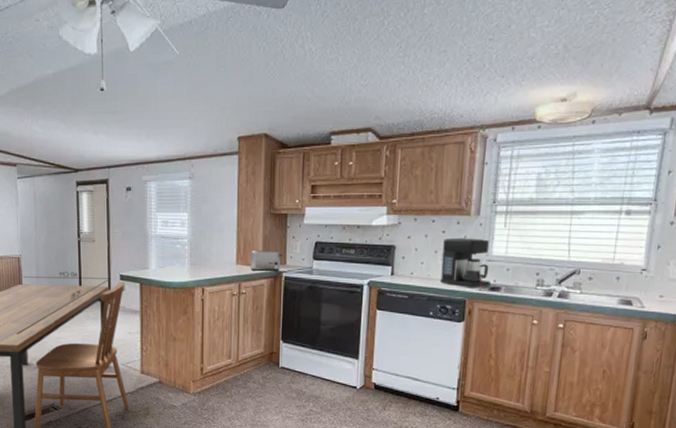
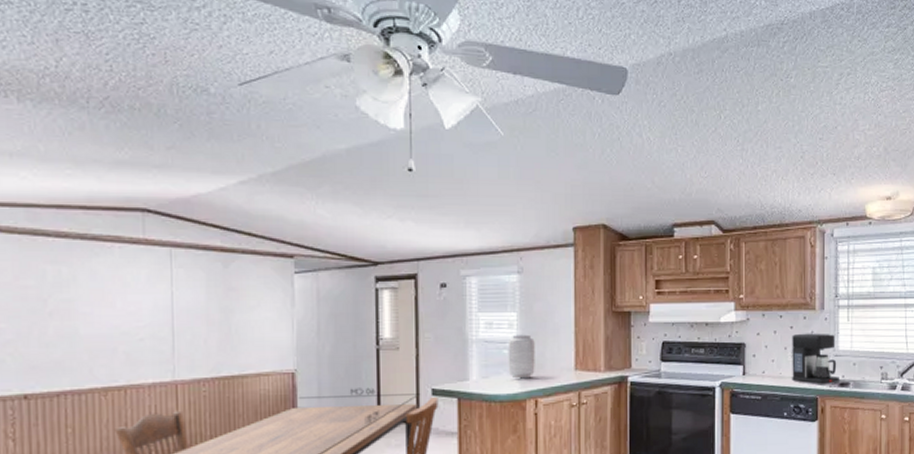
vase: none [180,232,203,270] -> present [508,334,535,379]
toaster: present [250,249,283,272] -> none [591,352,627,378]

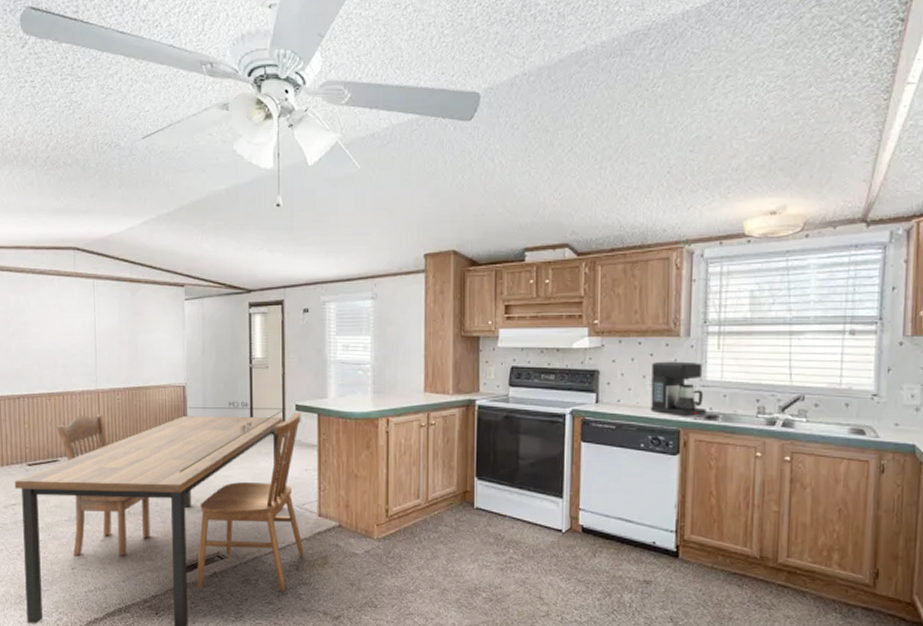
vase: present [508,334,535,379] -> none [362,357,387,398]

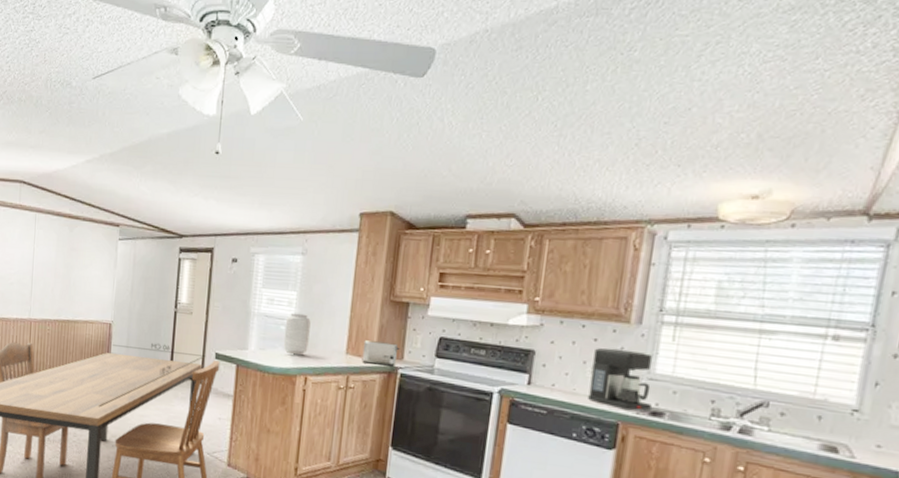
vase: none [362,357,387,398] -> present [283,312,311,356]
toaster: none [440,375,475,401] -> present [361,339,400,368]

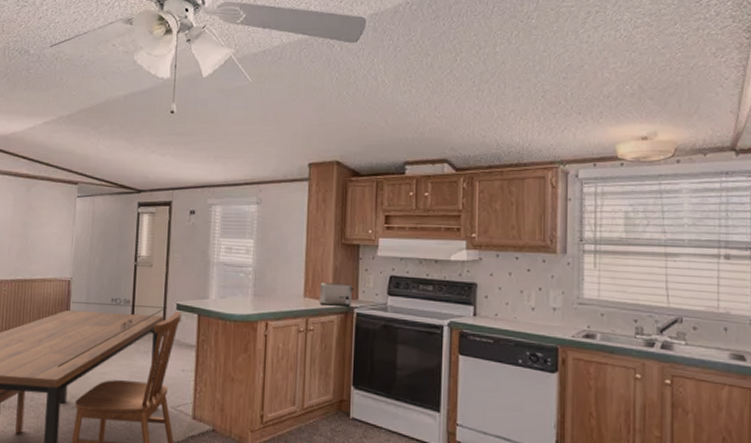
vase: present [283,312,311,356] -> none [243,260,268,302]
coffee maker: present [588,348,652,411] -> none [528,277,584,335]

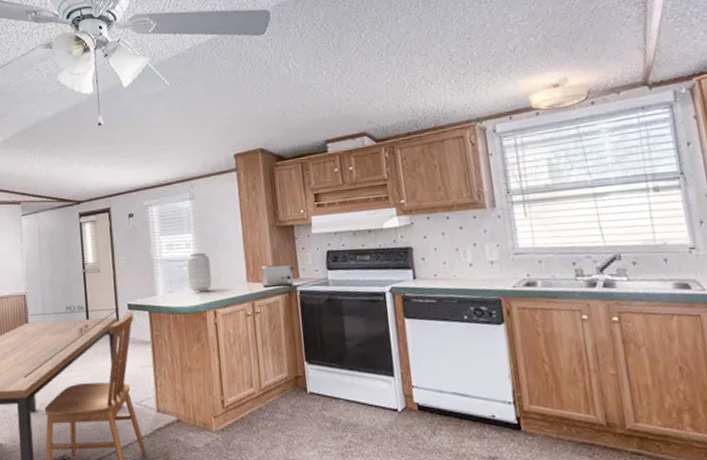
vase: none [243,260,268,302] -> present [186,252,212,293]

